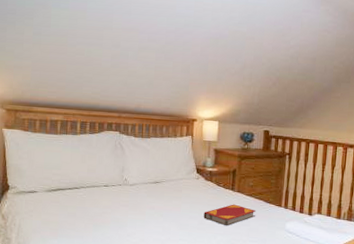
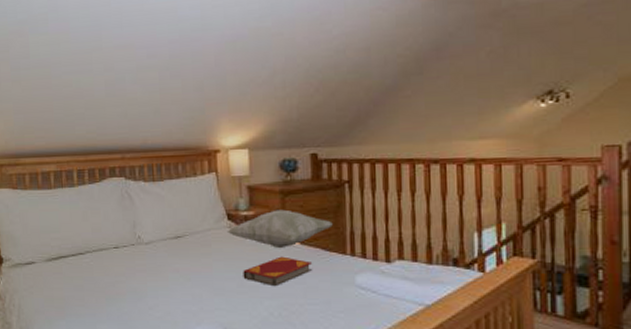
decorative pillow: none [195,169,274,198] -> present [227,209,333,248]

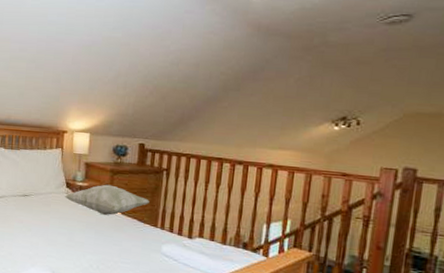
hardback book: present [243,256,313,287] -> none [72,221,130,245]

